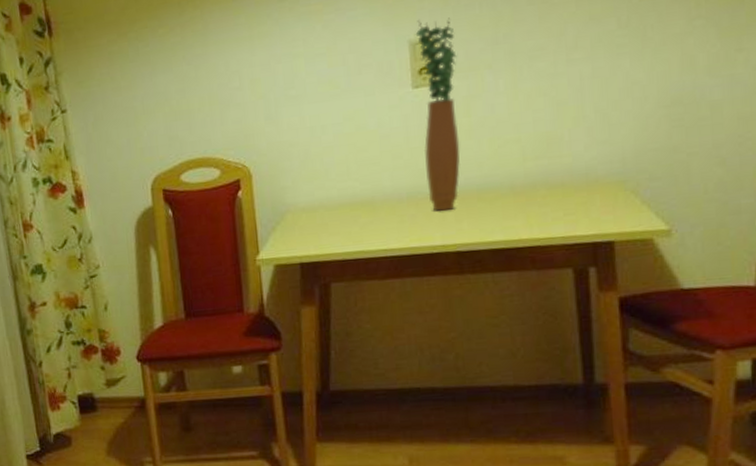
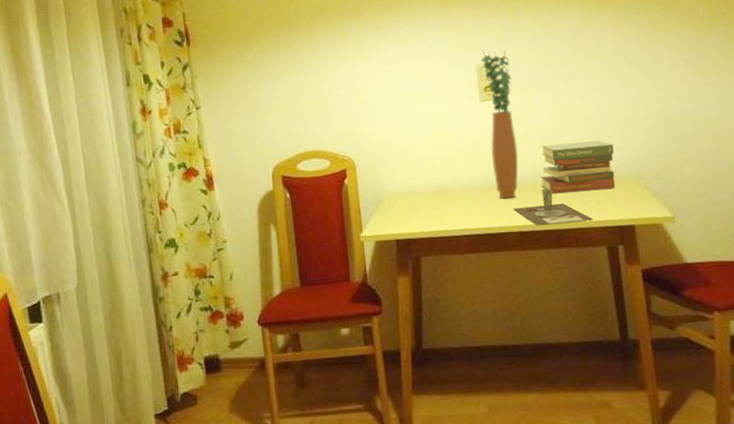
place setting: none [450,196,558,244] -> present [513,188,594,226]
books: none [489,132,593,203] -> present [541,140,616,193]

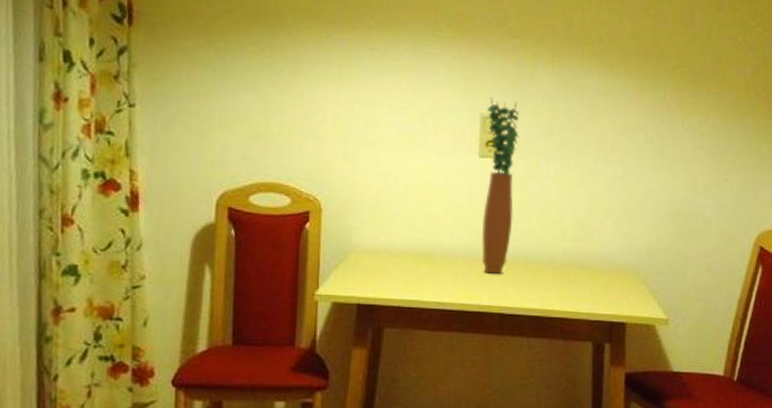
place setting: present [513,188,594,226] -> none [498,268,584,311]
books: present [541,140,616,193] -> none [532,219,618,280]

